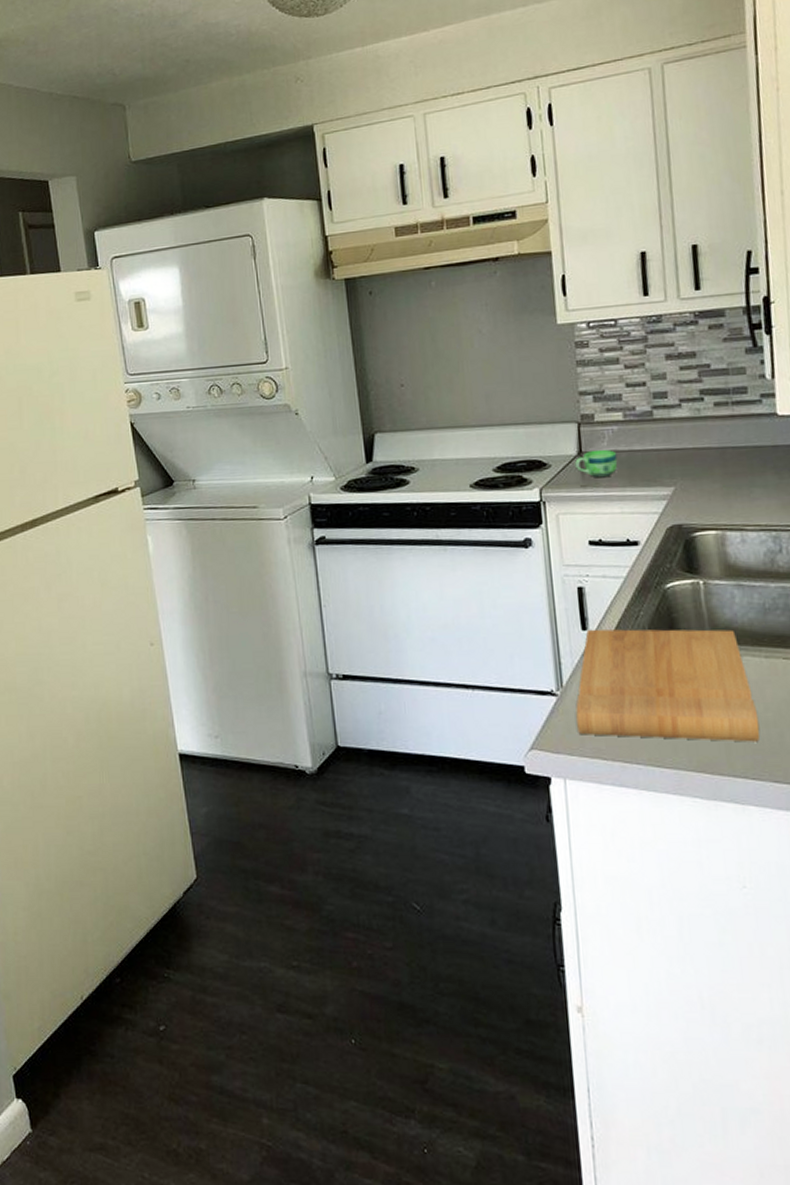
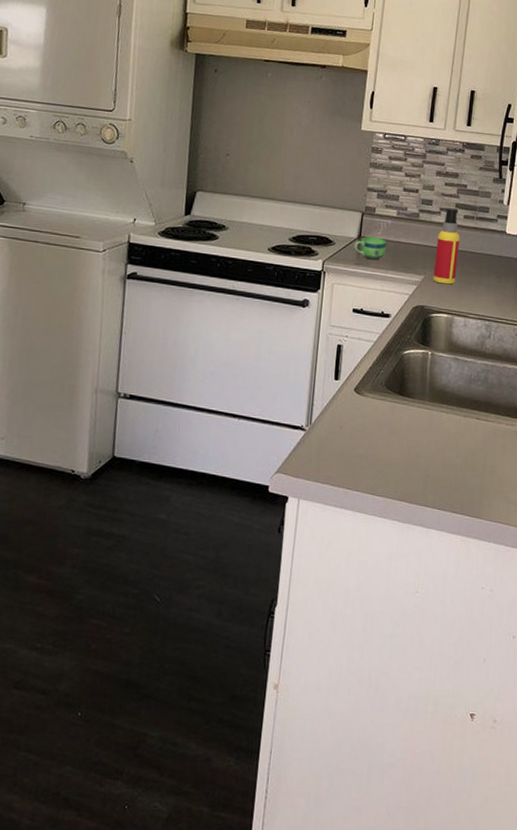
cutting board: present [575,629,761,742] -> none [316,379,451,481]
spray bottle: none [683,396,718,494] -> present [433,208,460,285]

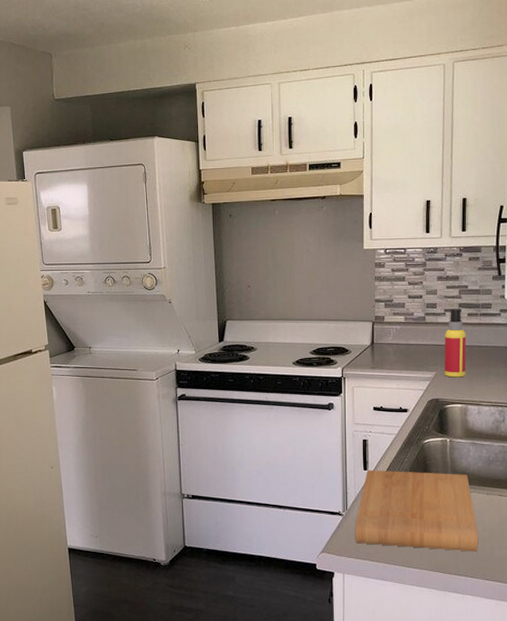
cutting board: none [316,379,451,481] -> present [355,470,479,552]
cup: present [354,236,387,260] -> none [368,342,398,363]

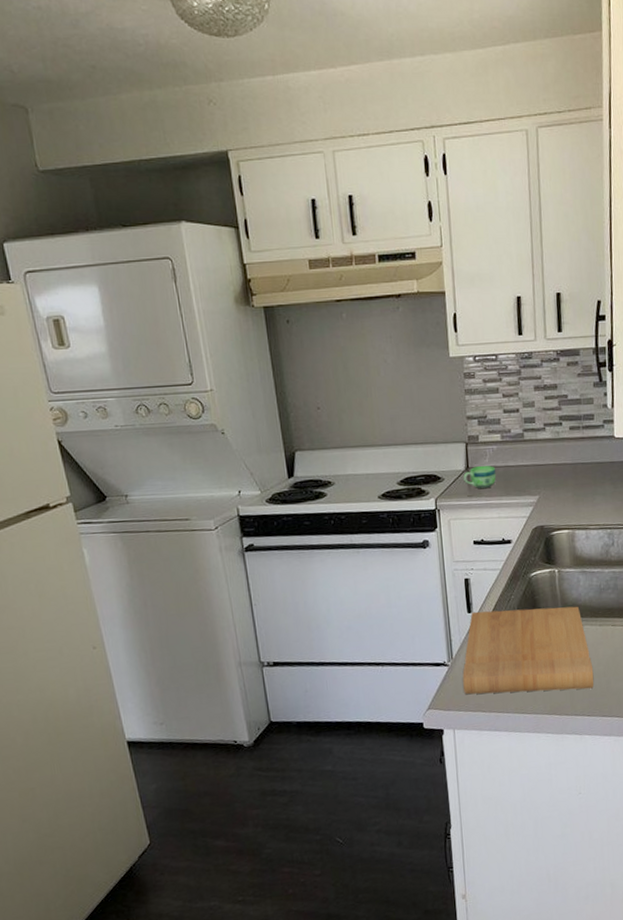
cup: none [368,342,398,363] -> present [463,465,497,489]
spray bottle: present [444,308,466,378] -> none [546,421,571,501]

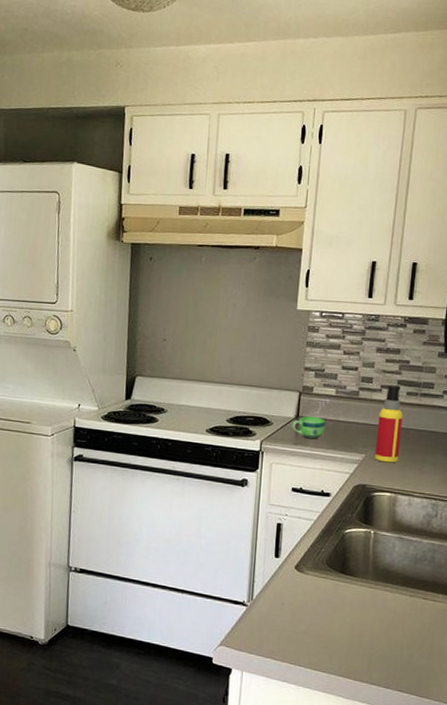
cutting board: present [462,606,594,695] -> none [258,557,397,660]
spray bottle: none [546,421,571,501] -> present [374,385,403,463]

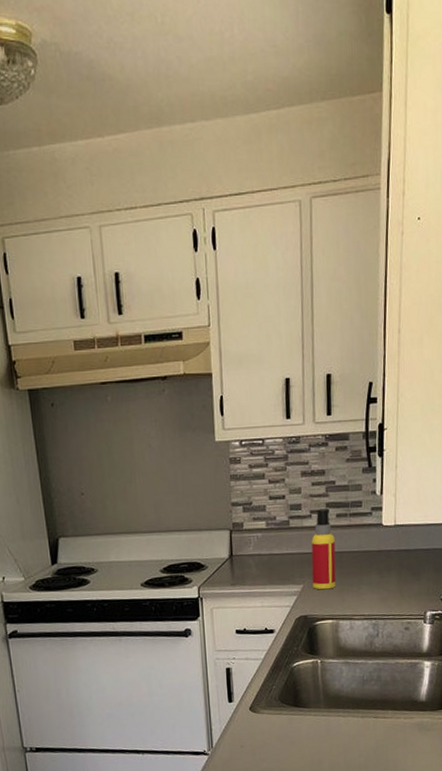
cup: present [292,416,326,440] -> none [227,553,261,578]

